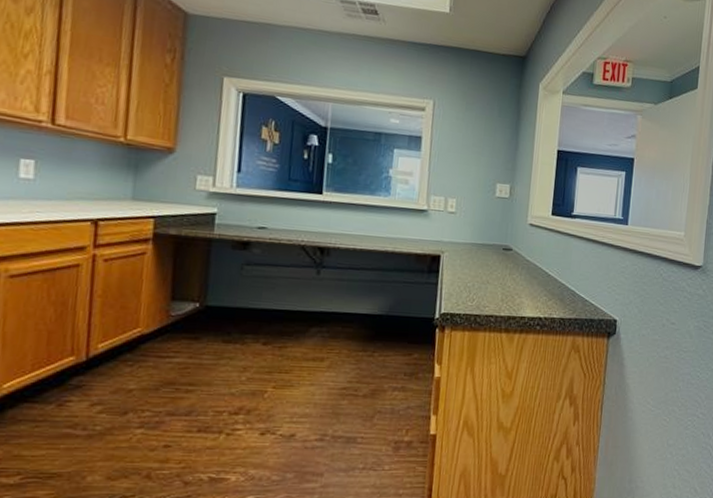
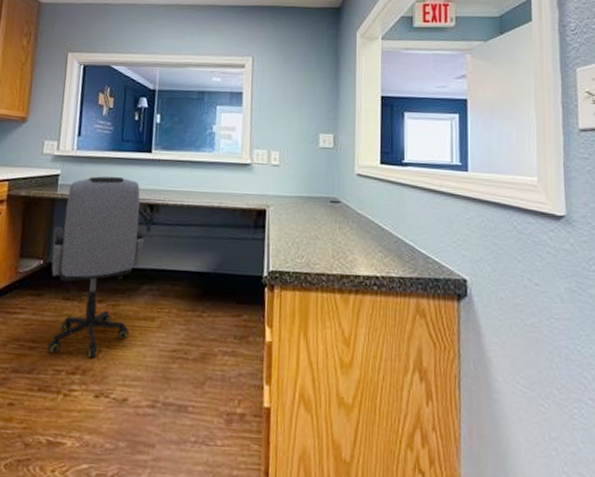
office chair: none [207,216,314,398] -> present [47,176,144,358]

